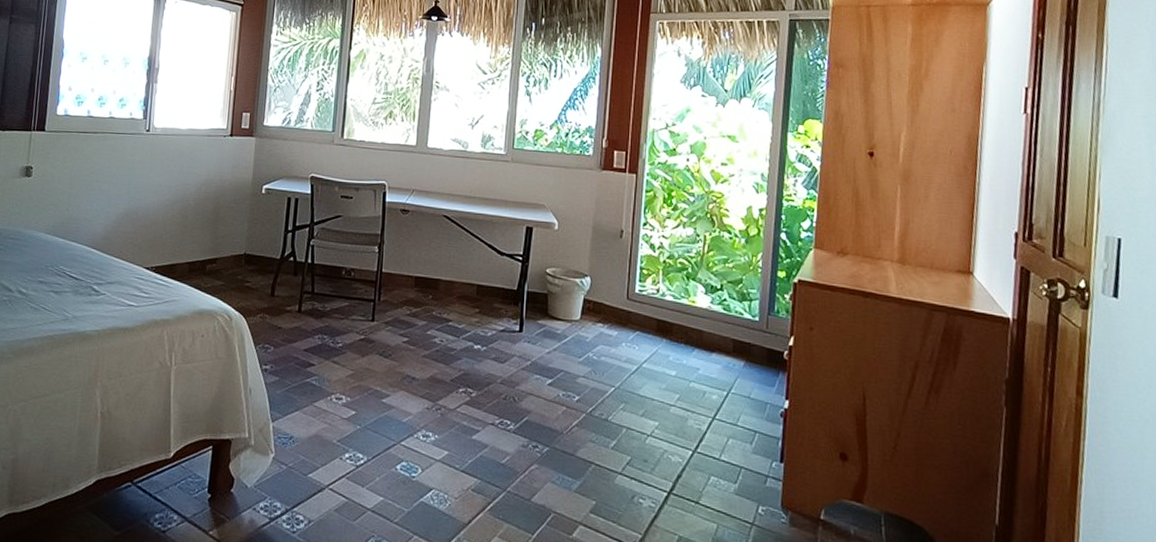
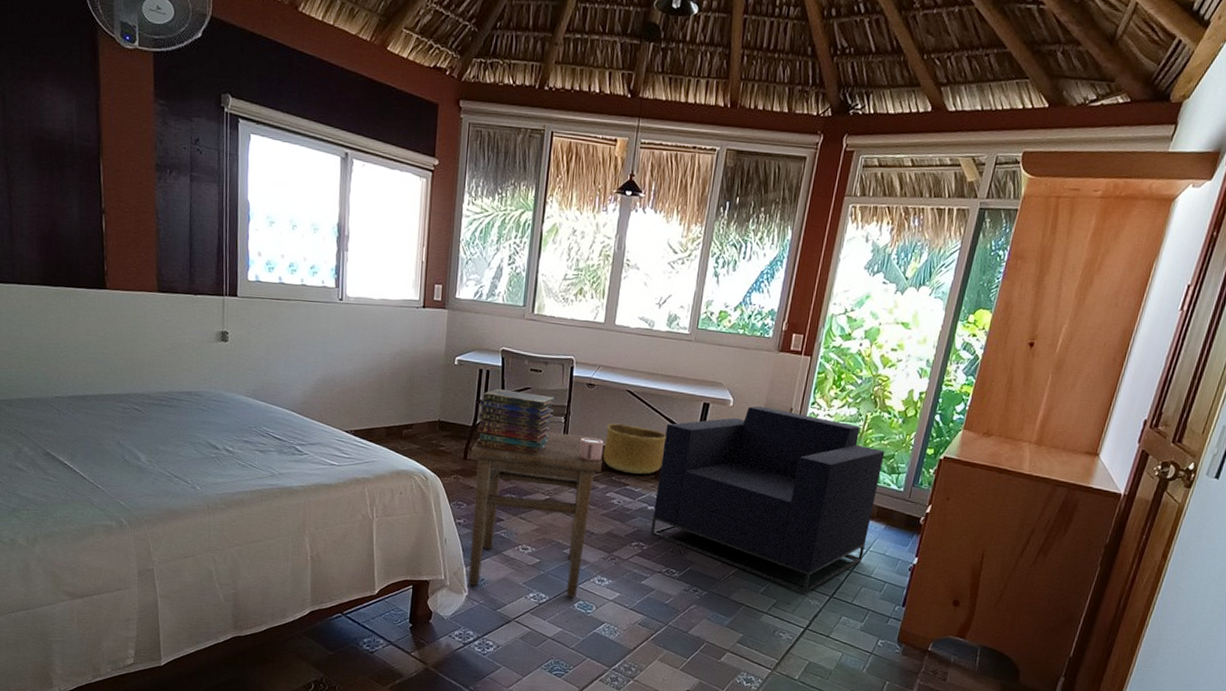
side table: none [275,262,421,458] -> present [468,431,602,598]
book stack: none [284,218,368,290] -> present [475,389,556,456]
mug: none [395,268,422,295] -> present [578,437,604,461]
basket: none [421,251,489,309] -> present [603,423,667,475]
armchair: none [479,228,731,448] -> present [650,406,885,594]

